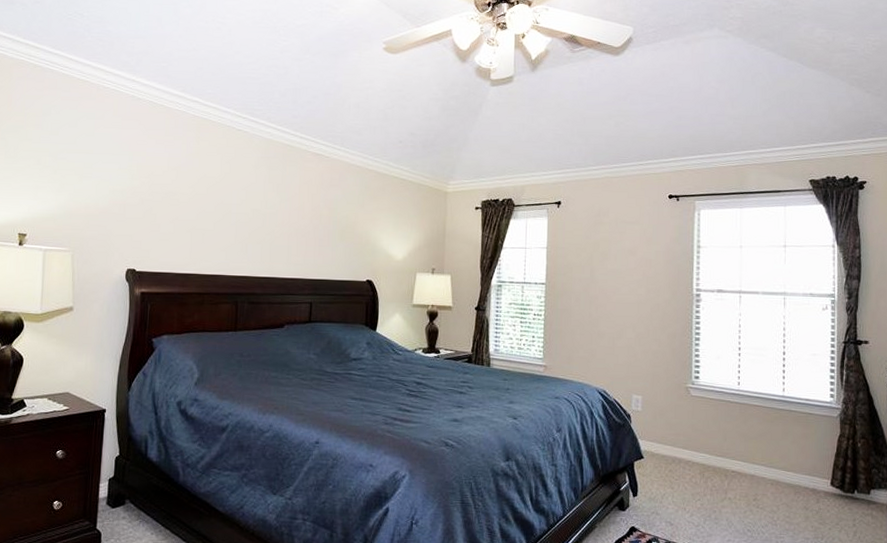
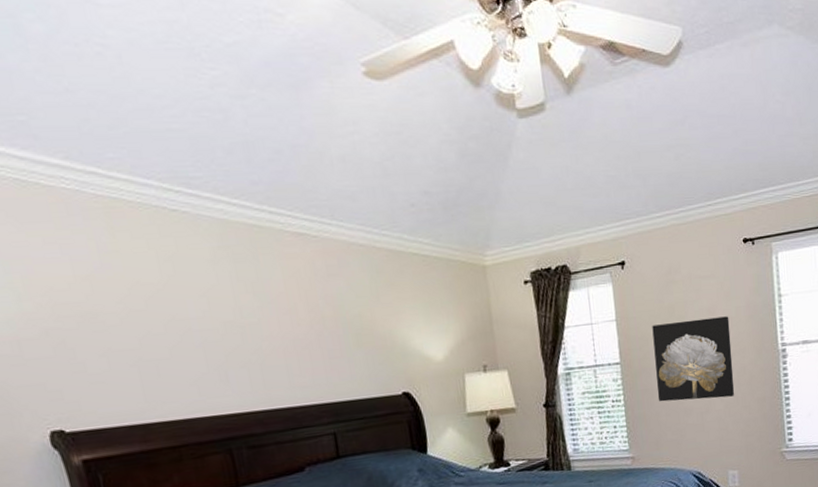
wall art: none [574,256,648,328] -> present [652,316,735,402]

